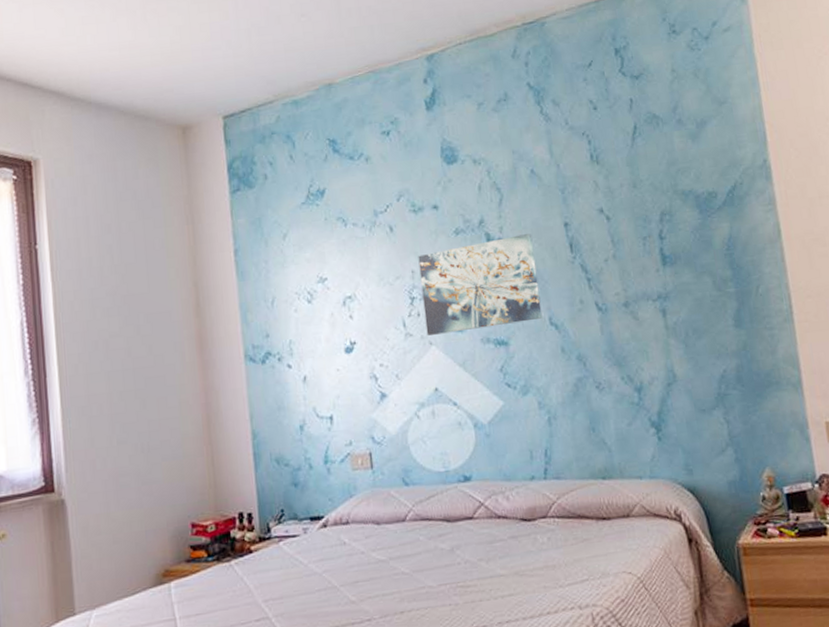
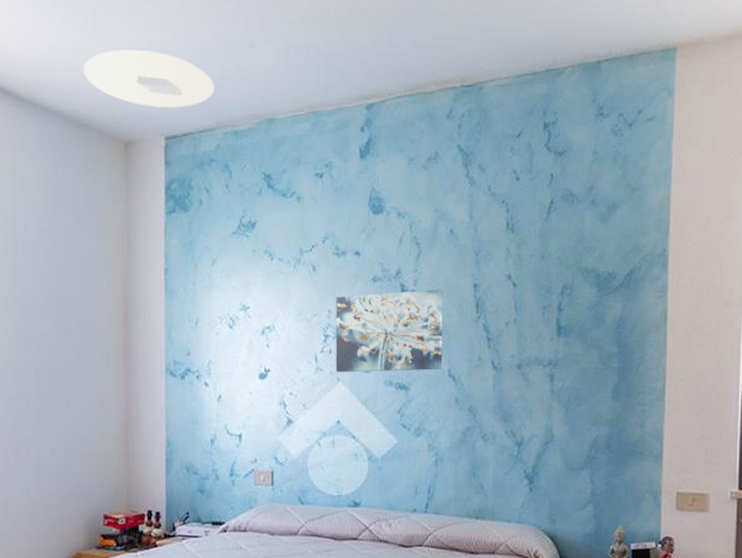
ceiling light: none [135,34,269,89] -> present [84,49,215,108]

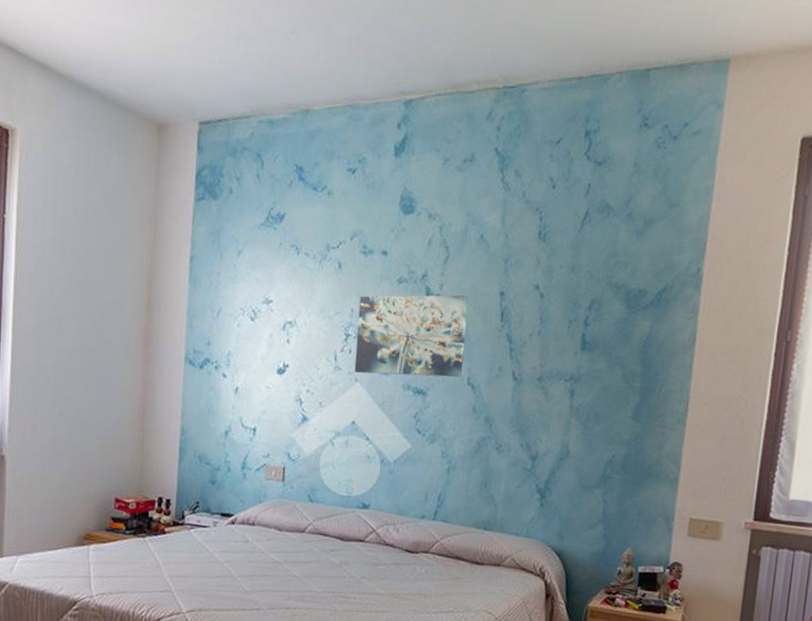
ceiling light: present [84,49,215,108] -> none [122,29,253,93]

